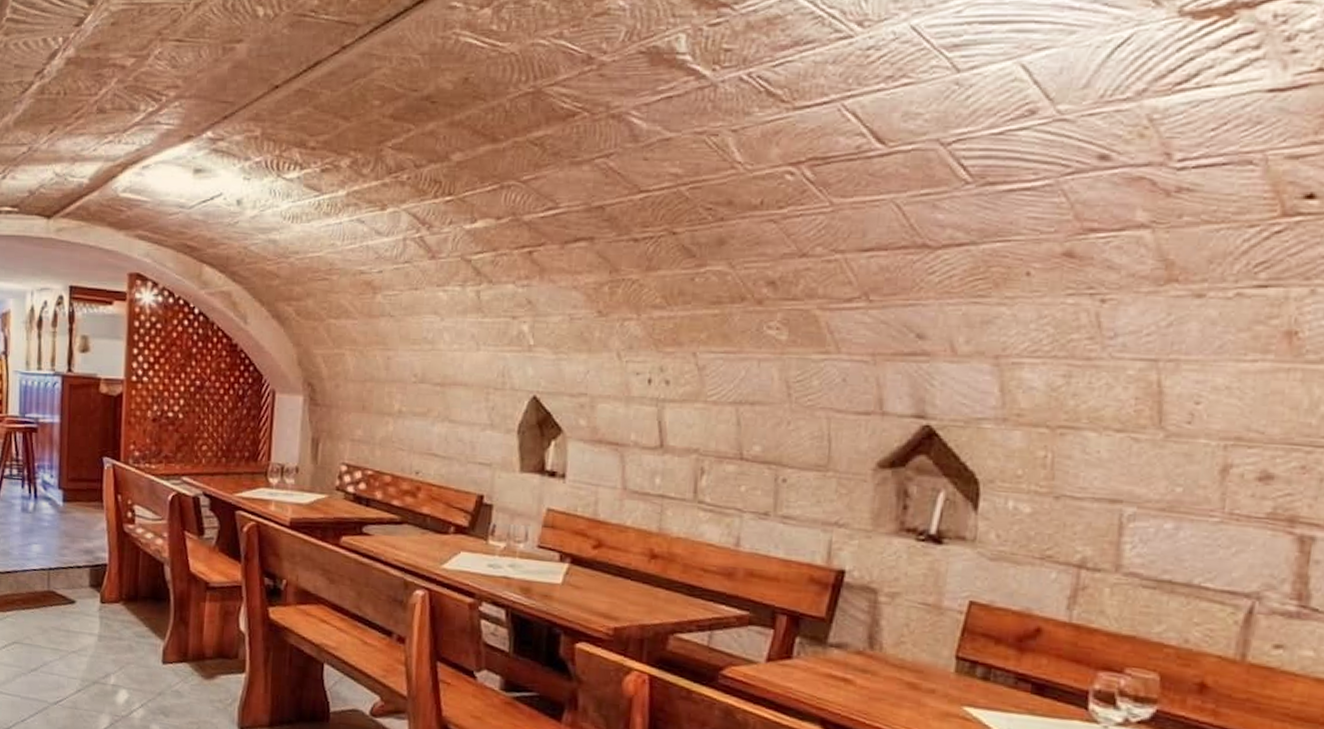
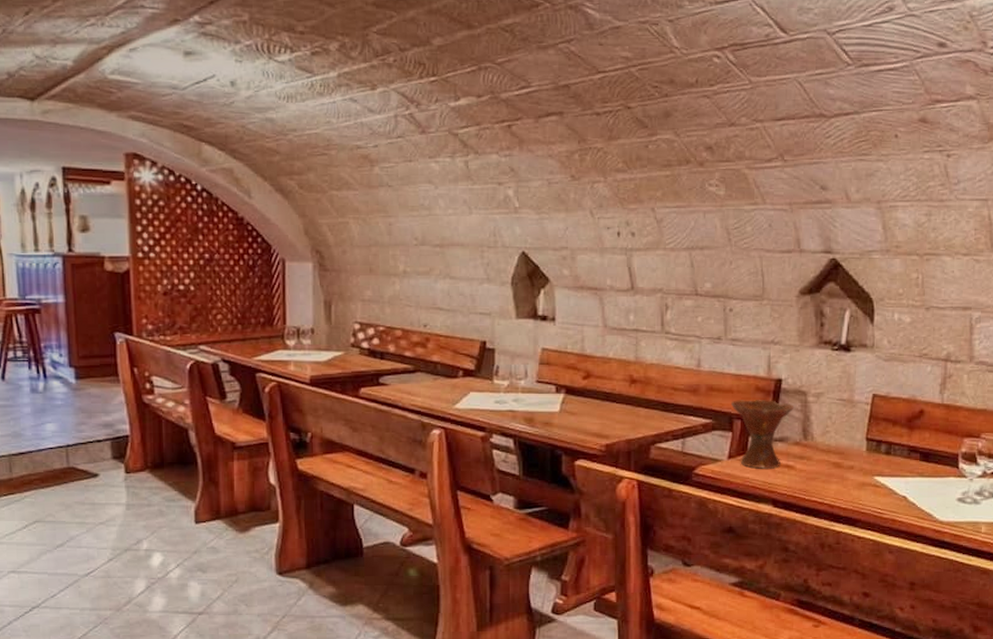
bowl: none [774,591,858,680] -> present [730,400,793,469]

